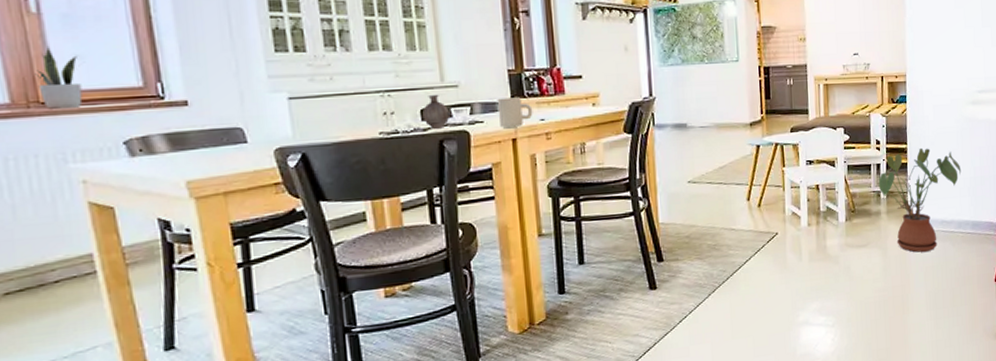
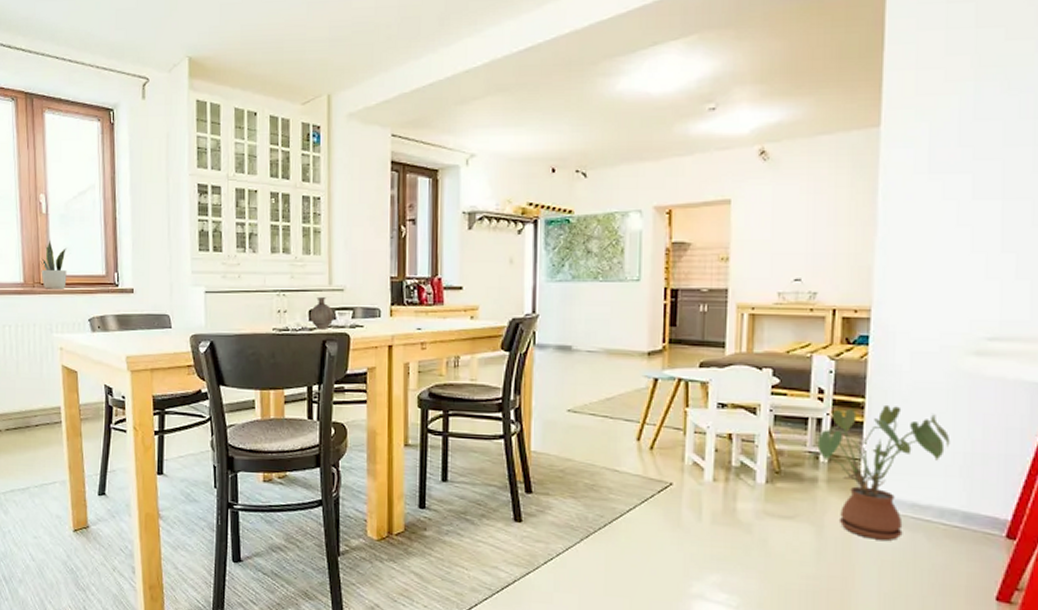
mug: present [497,97,533,128] -> none [377,304,411,334]

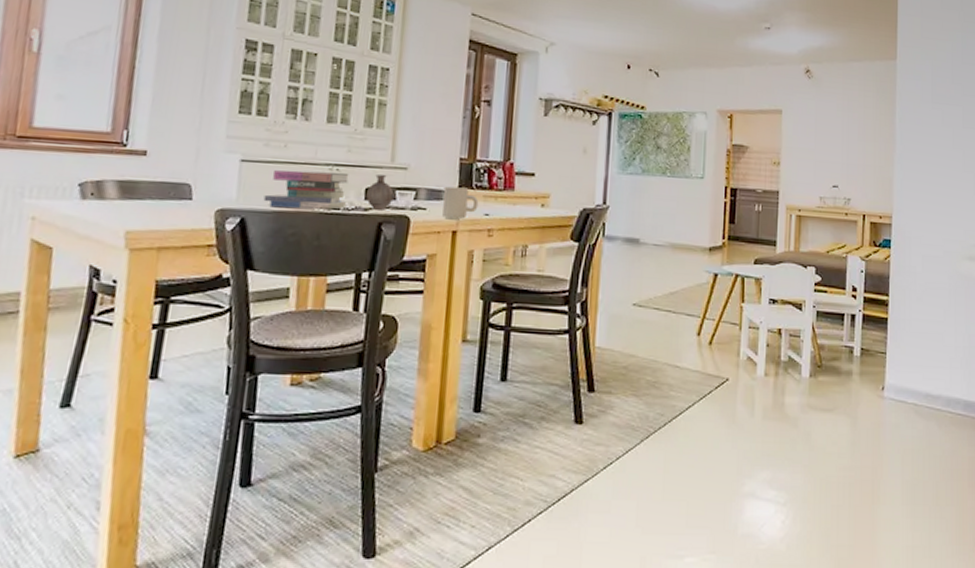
potted plant: present [40,239,67,289] -> none [18,83,60,145]
books: none [226,298,294,332] -> present [263,170,349,210]
mug: none [377,304,411,334] -> present [442,186,479,219]
house plant: present [808,404,951,540] -> none [844,302,953,429]

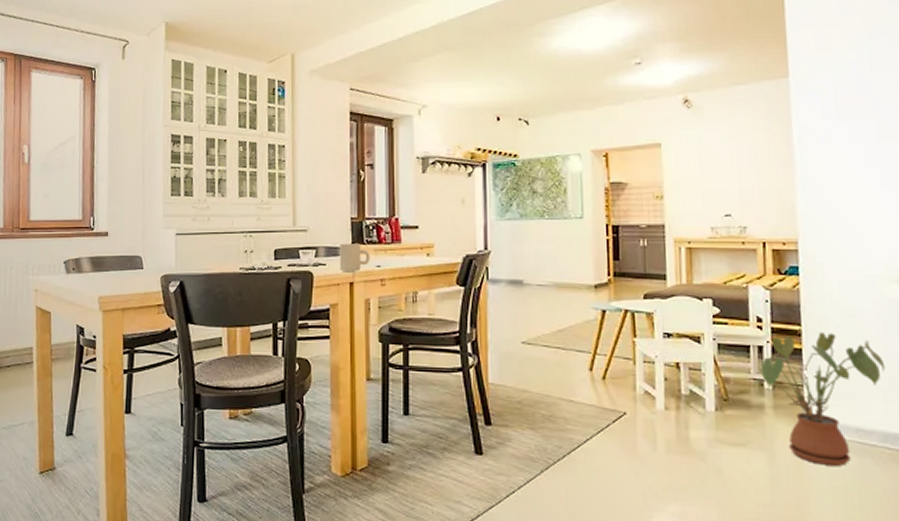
books: present [263,170,349,210] -> none [196,239,260,271]
vase: present [364,175,396,210] -> none [274,238,300,268]
house plant: none [844,302,953,429] -> present [753,331,886,466]

